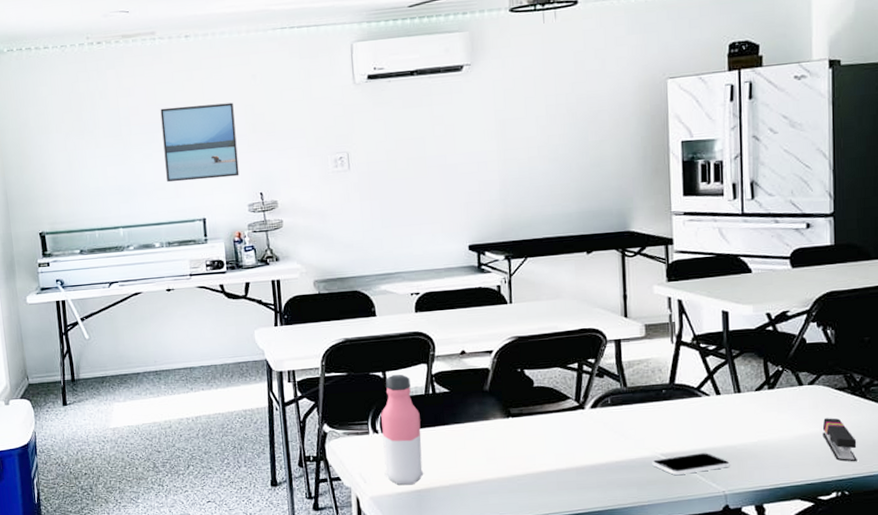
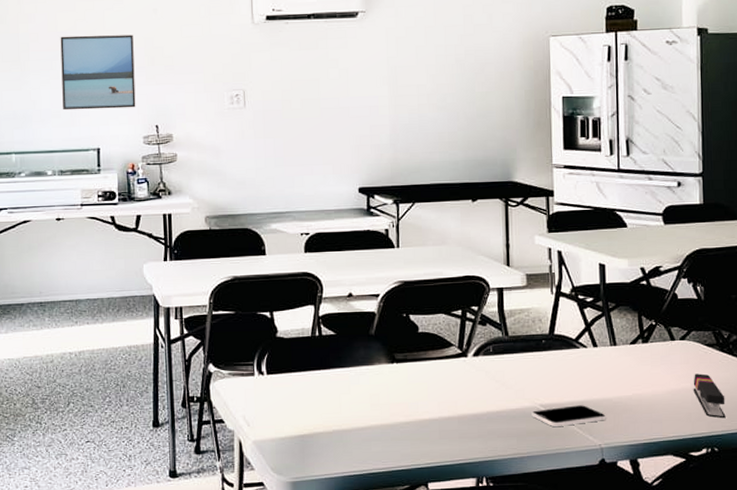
water bottle: present [381,374,424,485] -> none [267,314,308,430]

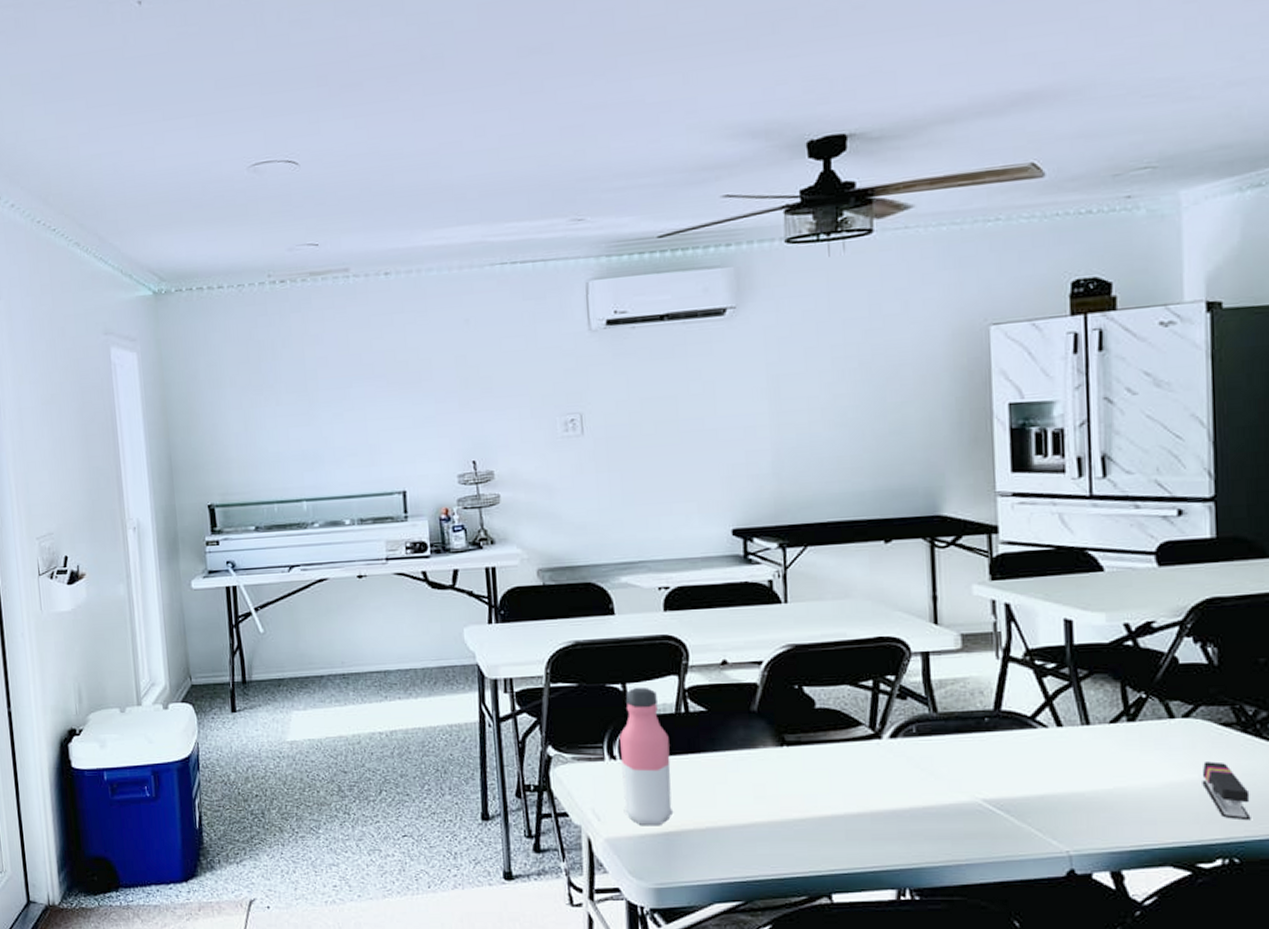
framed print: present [60,34,136,111] -> none [353,352,448,448]
water bottle: none [267,314,308,430] -> present [620,687,674,826]
smartphone: present [531,405,606,426] -> none [971,801,1076,827]

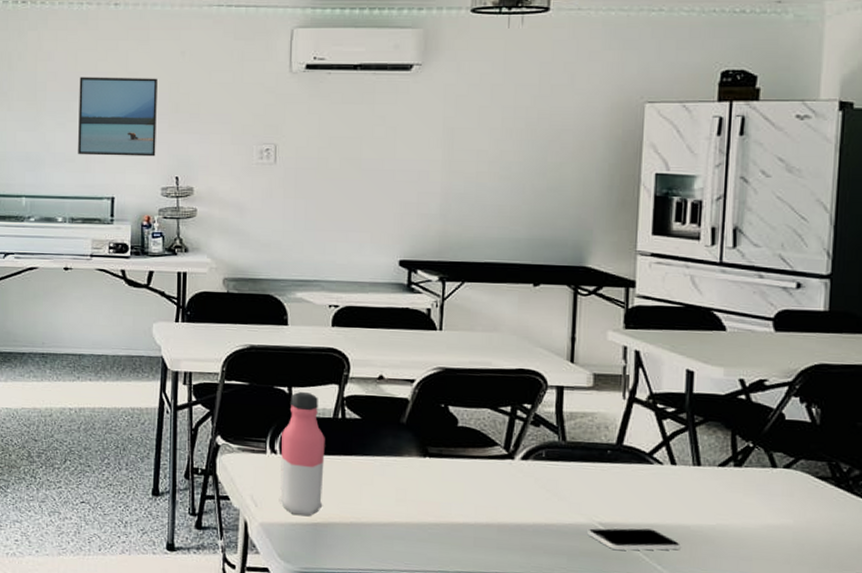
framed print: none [353,352,448,448] -> present [78,77,157,157]
smartphone: none [971,801,1076,827] -> present [587,528,680,551]
stapler: present [1202,761,1251,821] -> none [796,509,838,566]

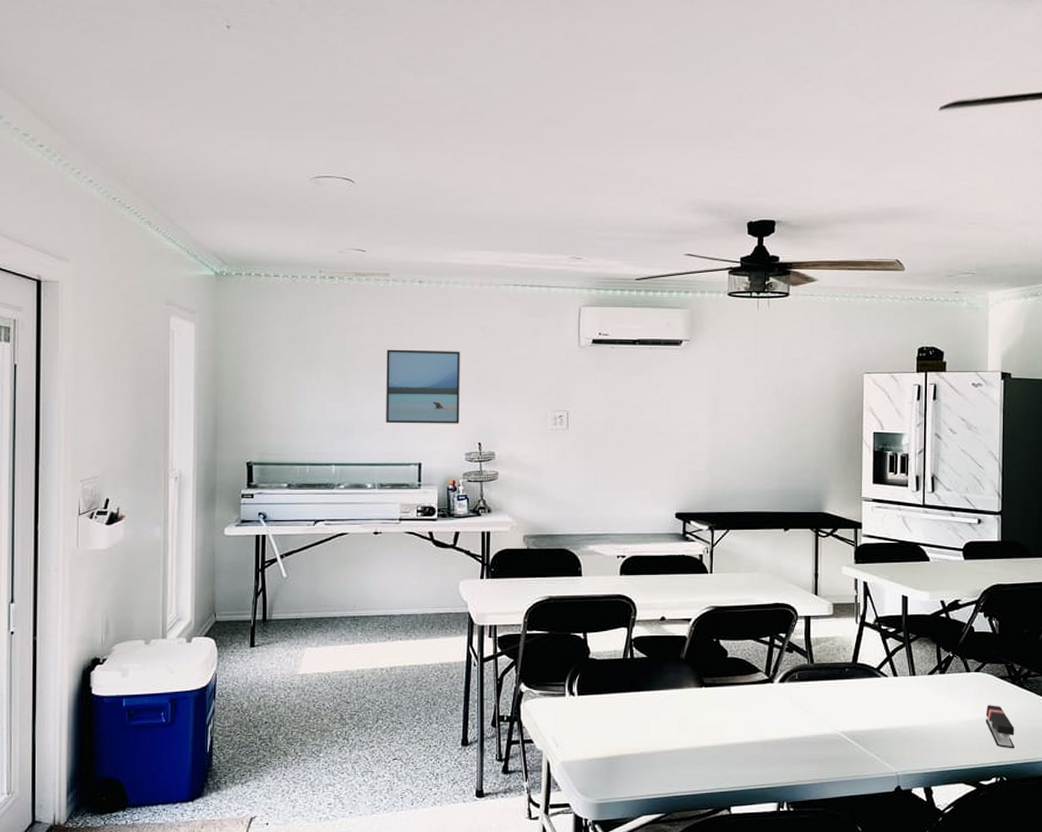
water bottle: present [279,391,325,517] -> none [577,636,617,751]
smartphone: present [587,528,680,551] -> none [833,733,903,753]
stapler: none [796,509,838,566] -> present [985,705,1015,749]

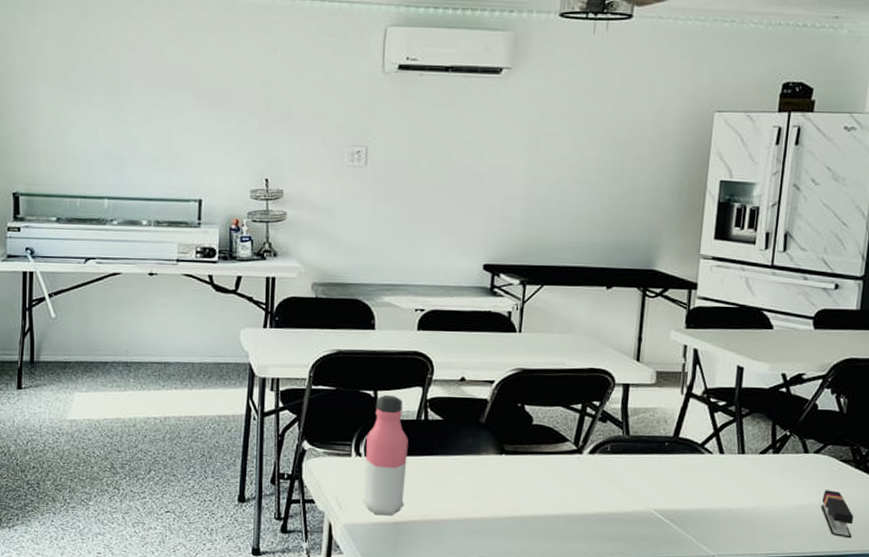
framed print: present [386,349,460,424] -> none [164,71,248,158]
water bottle: none [577,636,617,751] -> present [362,394,408,516]

